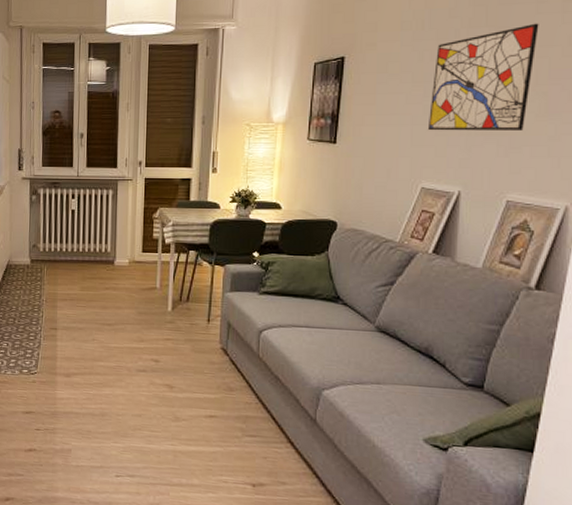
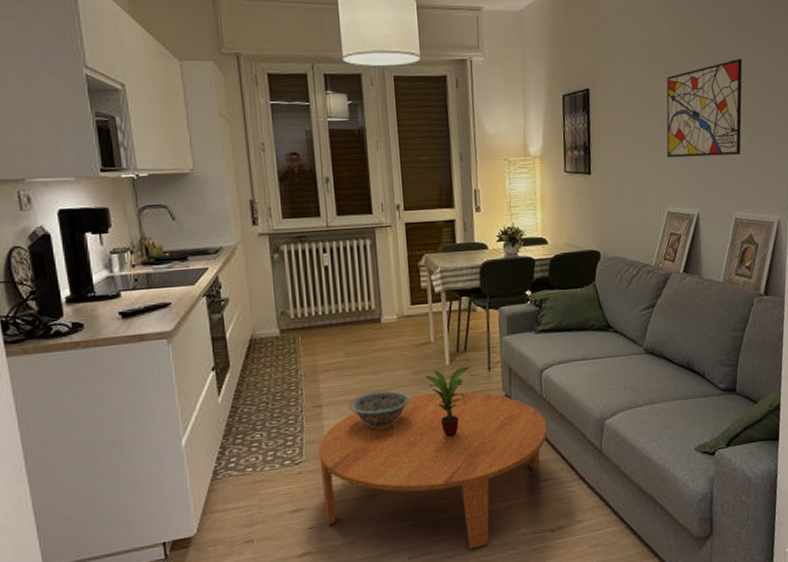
coffee table: none [50,333,260,483] -> present [318,391,548,550]
decorative bowl: none [79,324,134,358] -> present [348,390,412,429]
potted plant: none [148,314,190,377] -> present [425,367,470,438]

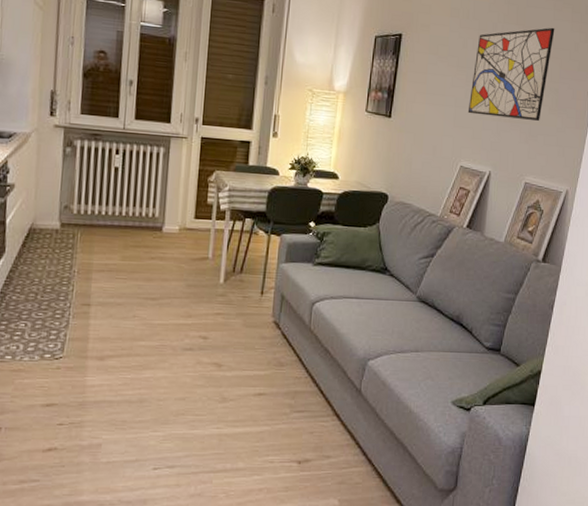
coffee table: present [318,391,548,550] -> none [76,307,310,469]
decorative bowl: present [348,390,412,429] -> none [117,298,181,336]
potted plant: present [425,367,470,438] -> none [198,286,243,355]

